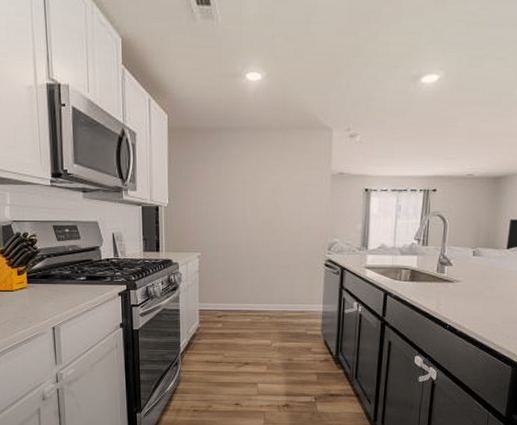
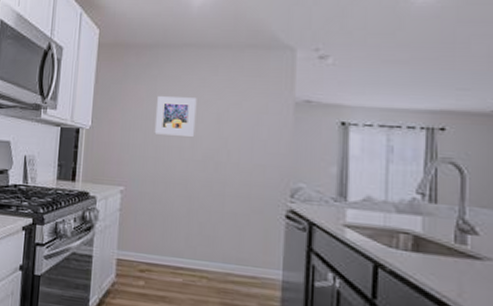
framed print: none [222,175,255,207] -> present [154,96,197,137]

